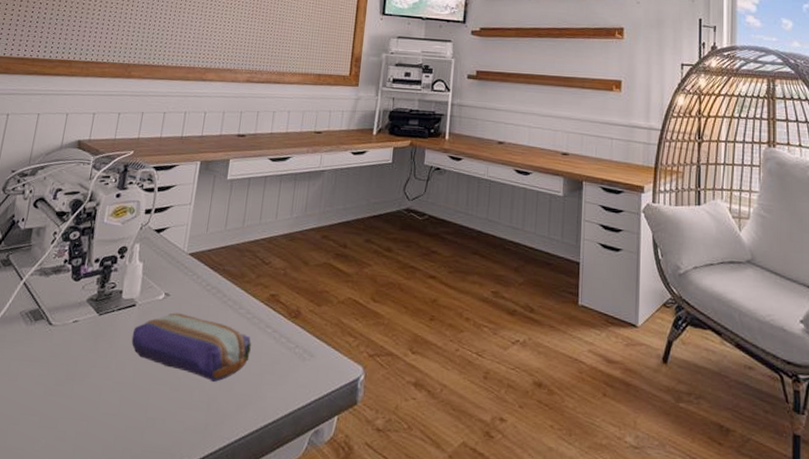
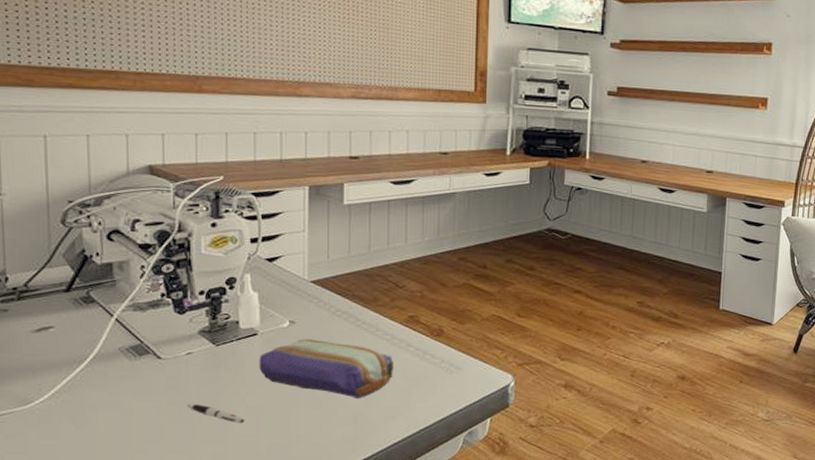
pen: none [64,375,110,401] -> present [188,404,244,424]

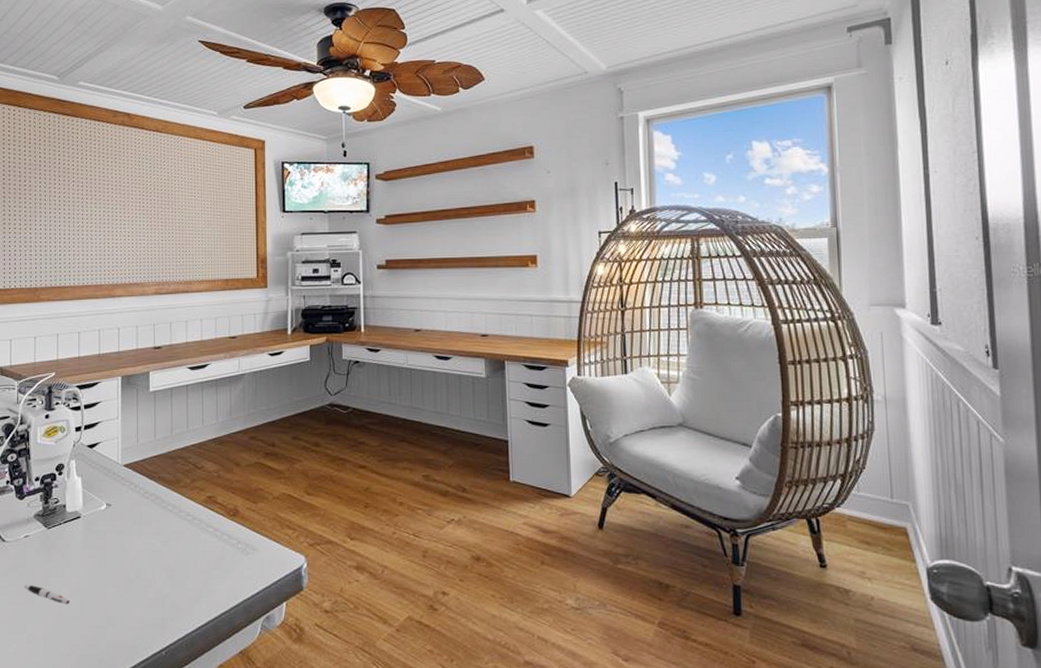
pencil case: present [259,339,393,398] -> none [81,521,195,580]

